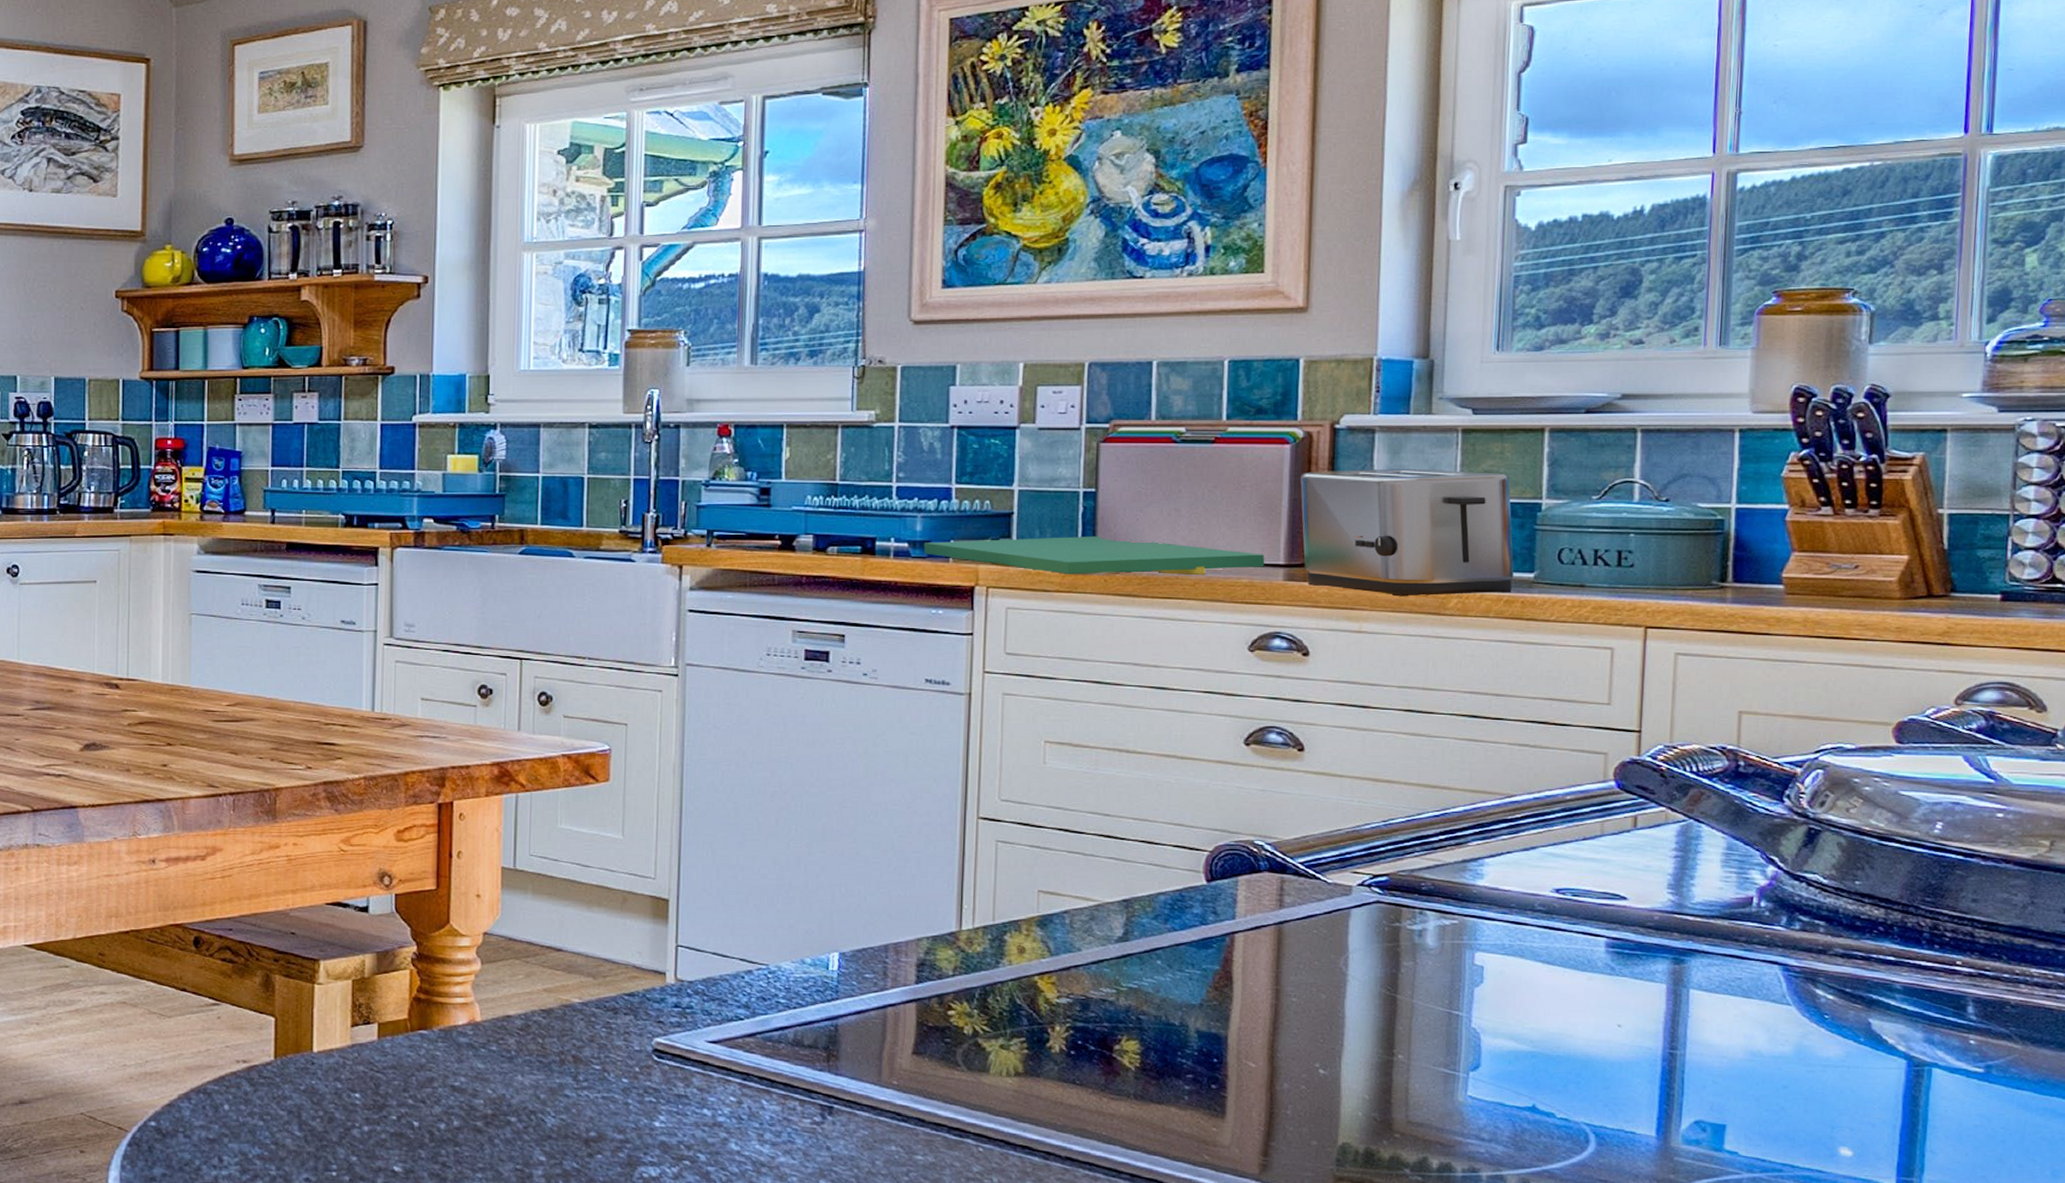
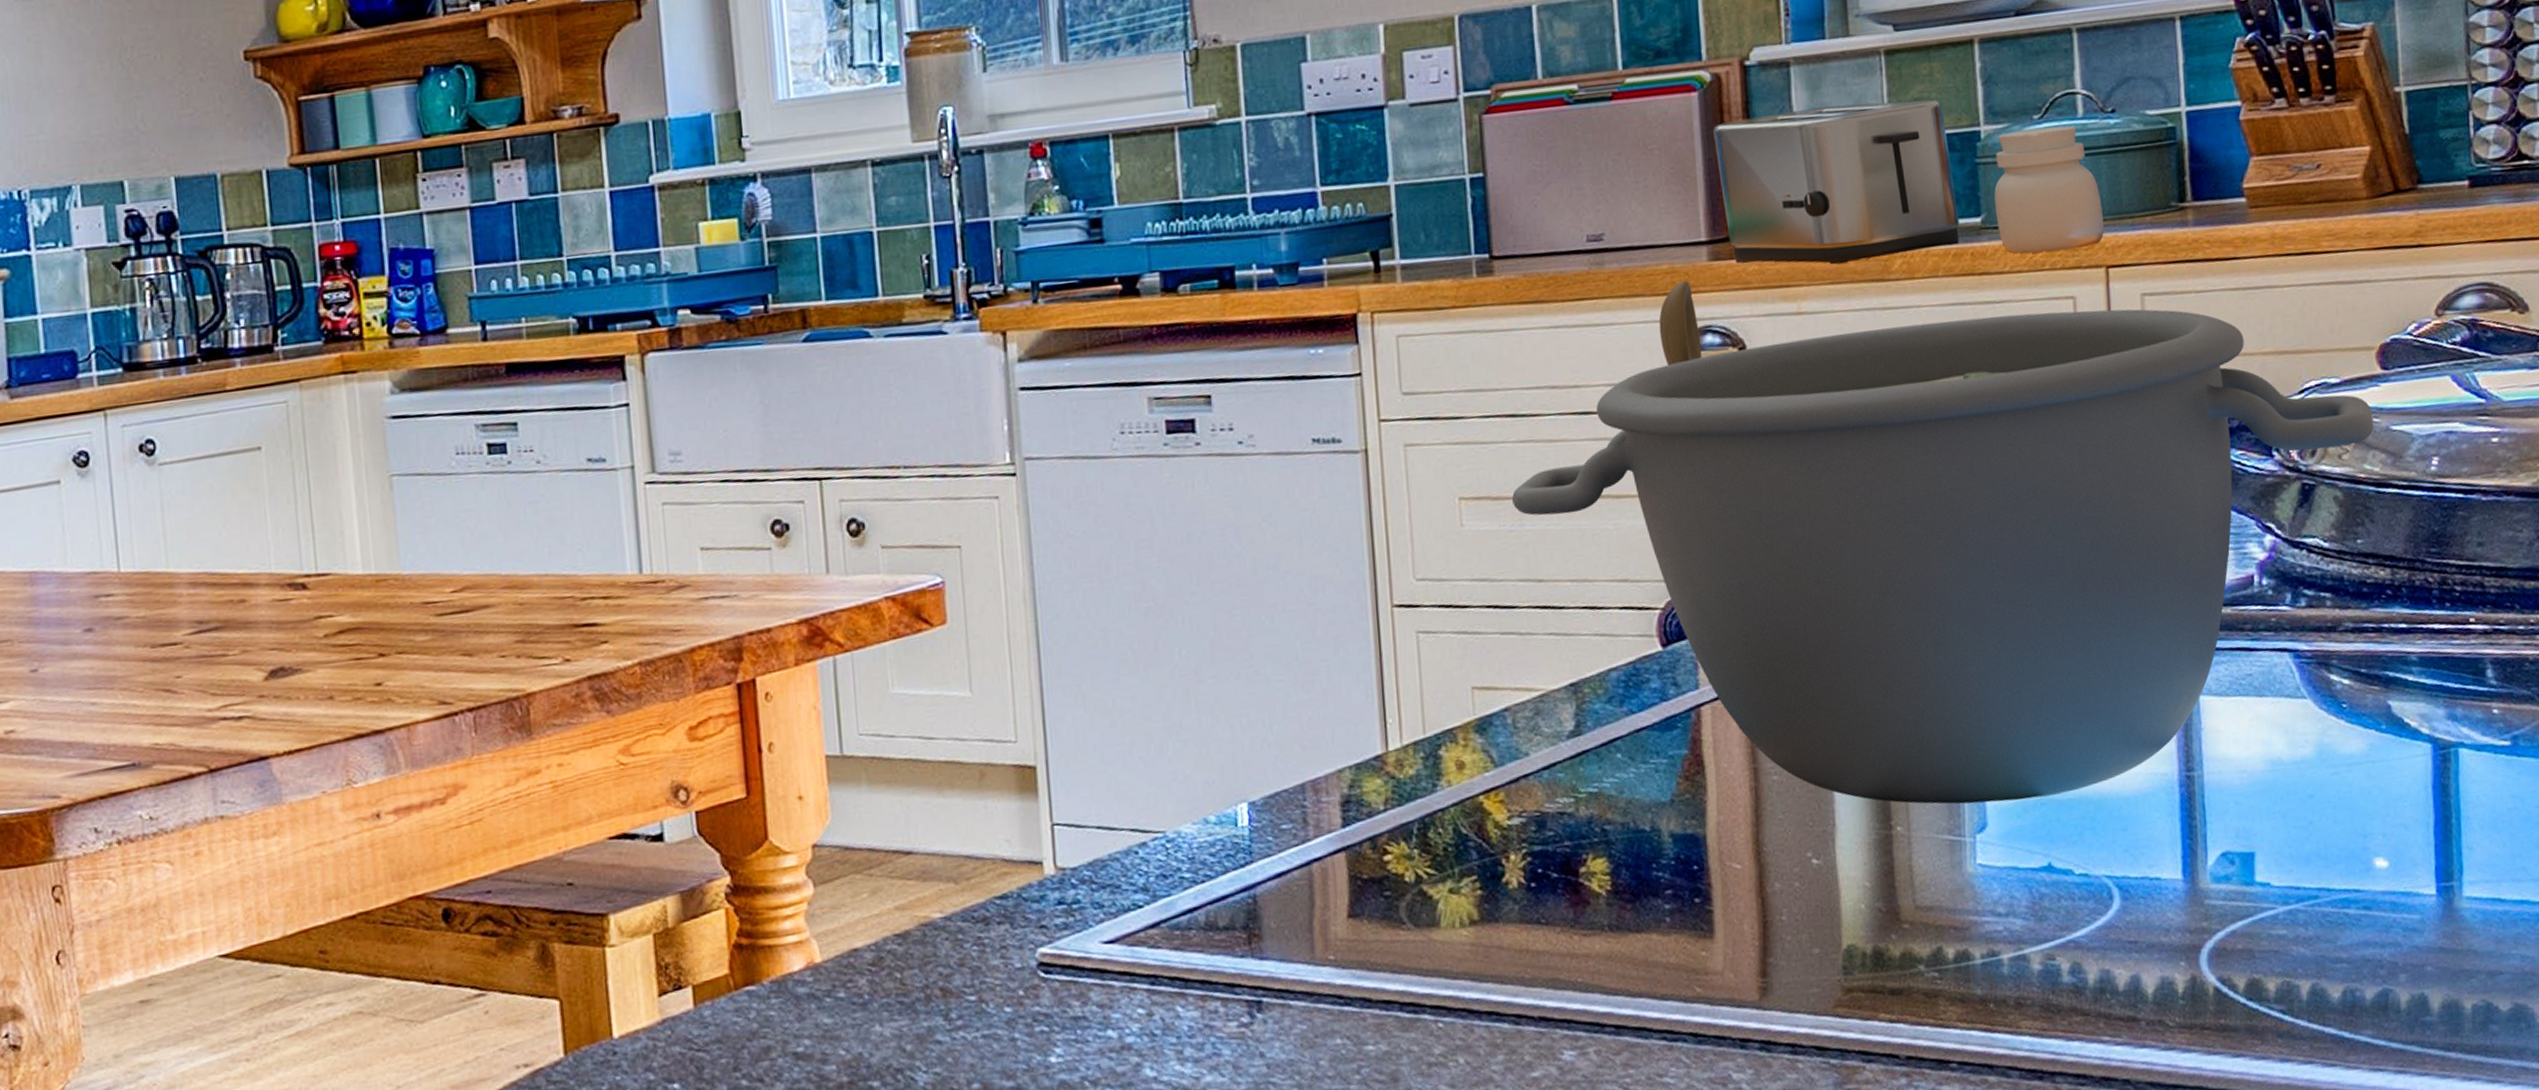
cutting board: present [923,535,1265,576] -> none [1291,231,1685,285]
cooking pot: none [1090,594,1884,1050] -> present [1512,280,2374,804]
jar: none [1548,507,1648,609] -> present [1994,126,2105,254]

